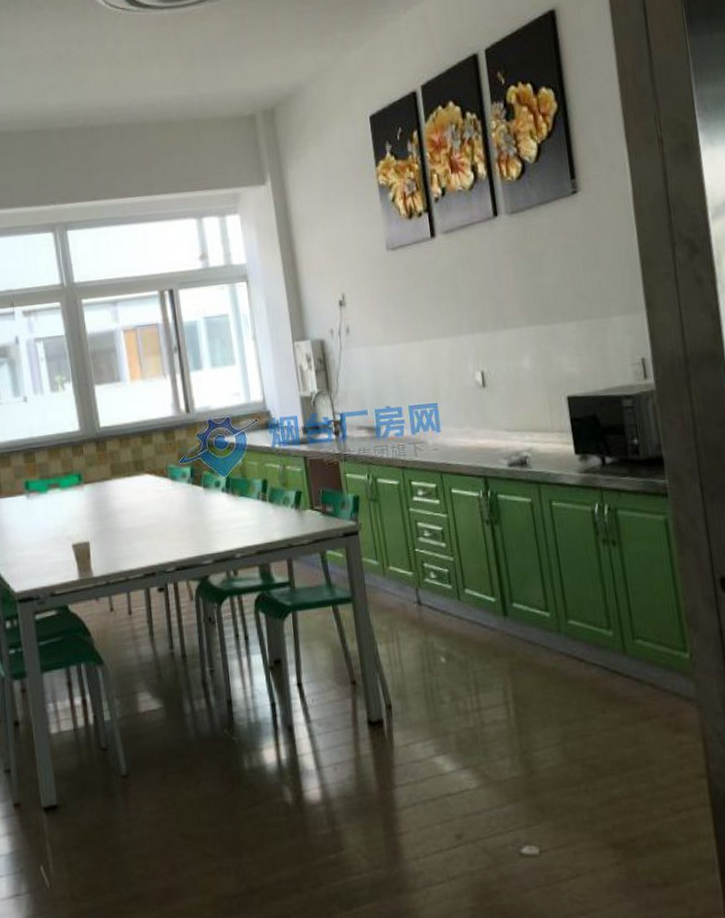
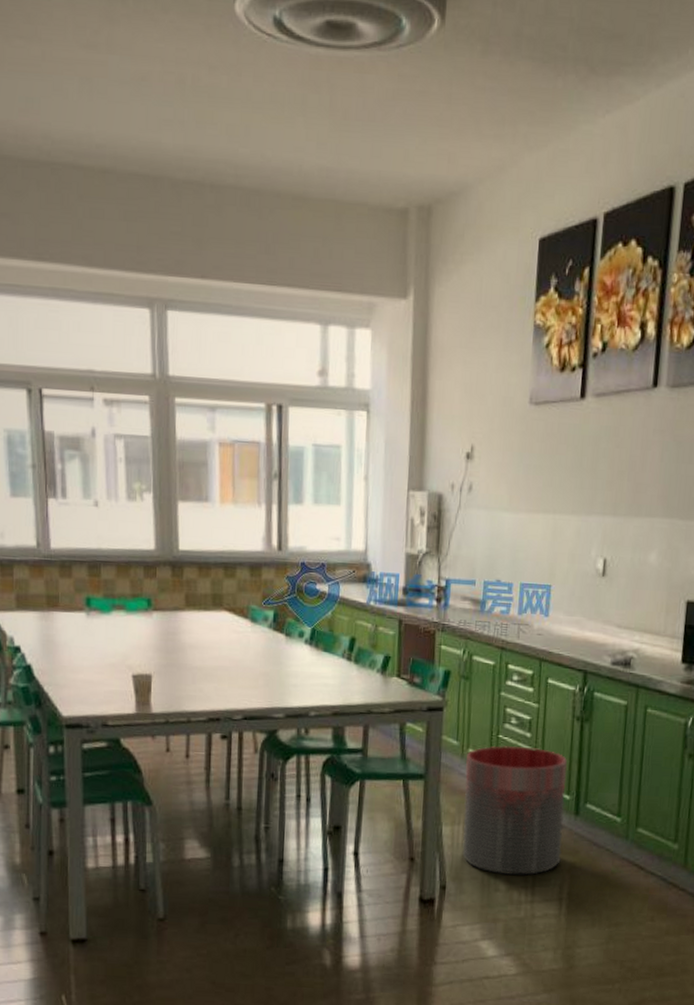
trash can: none [388,556,499,686] -> present [462,745,567,876]

